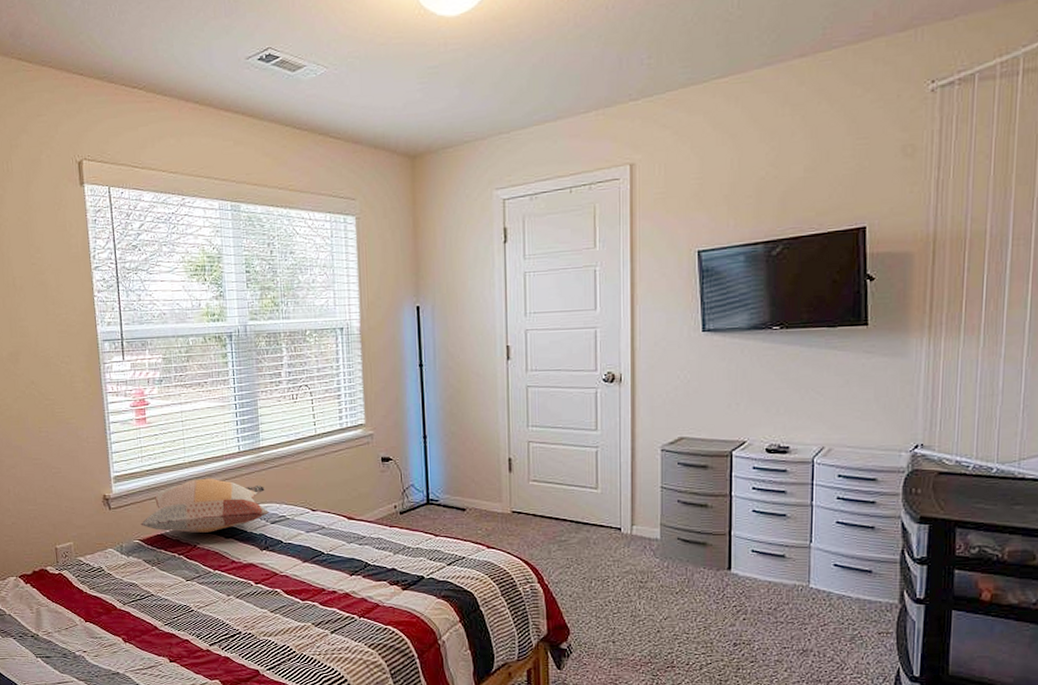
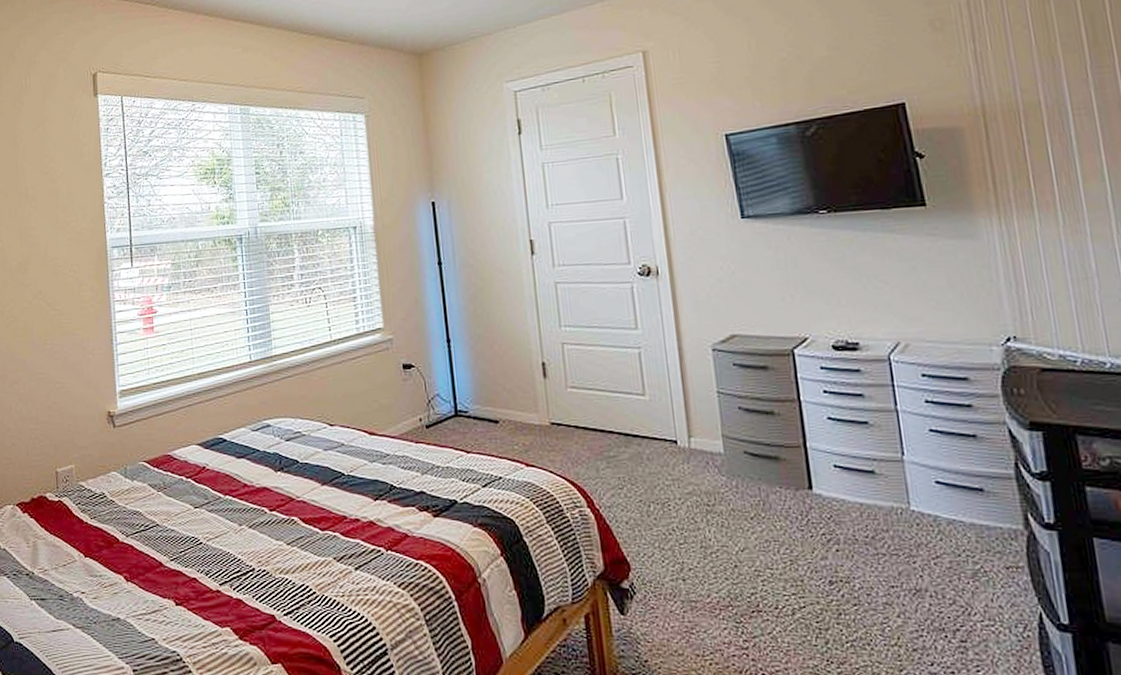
decorative pillow: present [140,478,270,533] -> none [146,390,284,453]

